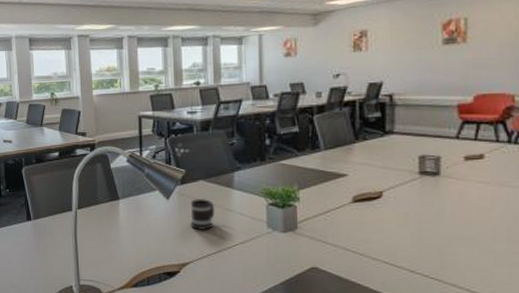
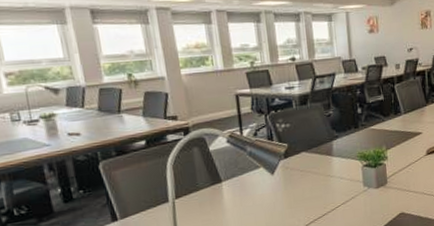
mug: present [190,198,214,230] -> none [294,168,318,199]

